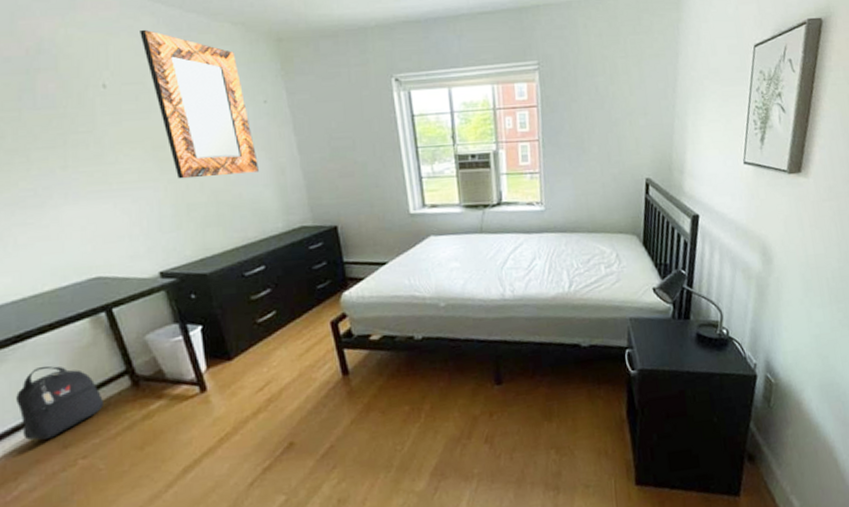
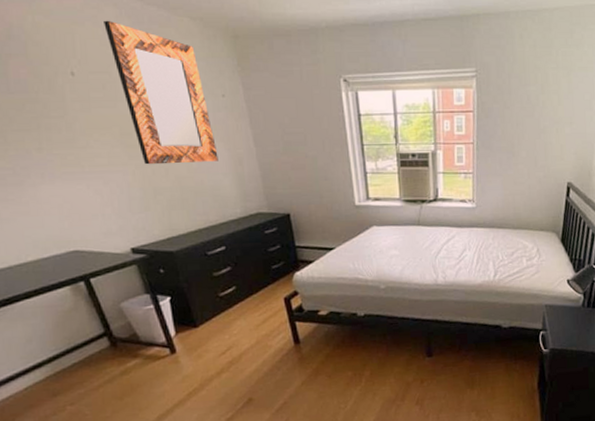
backpack: present [16,365,103,441] -> none [9,326,86,389]

